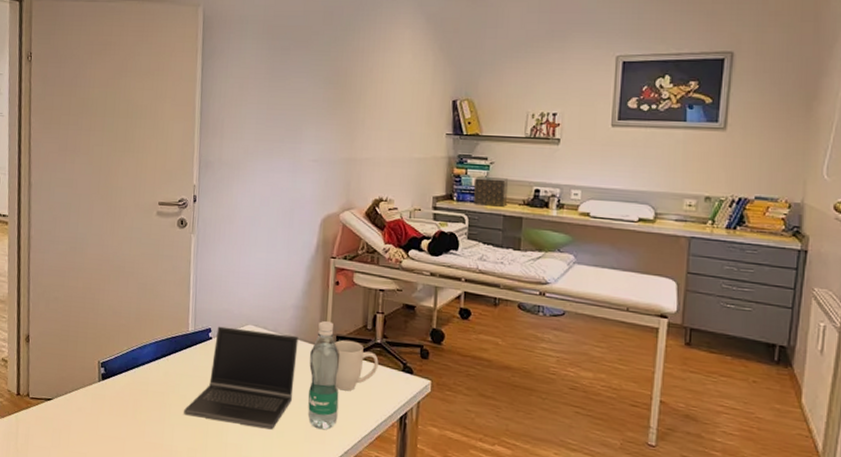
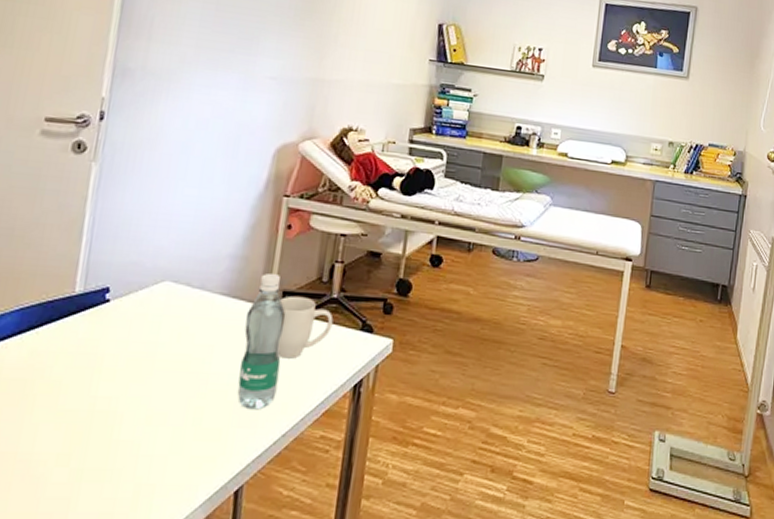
laptop computer: present [184,326,299,430] -> none [56,284,233,416]
decorative box: present [474,177,508,207] -> none [453,109,490,143]

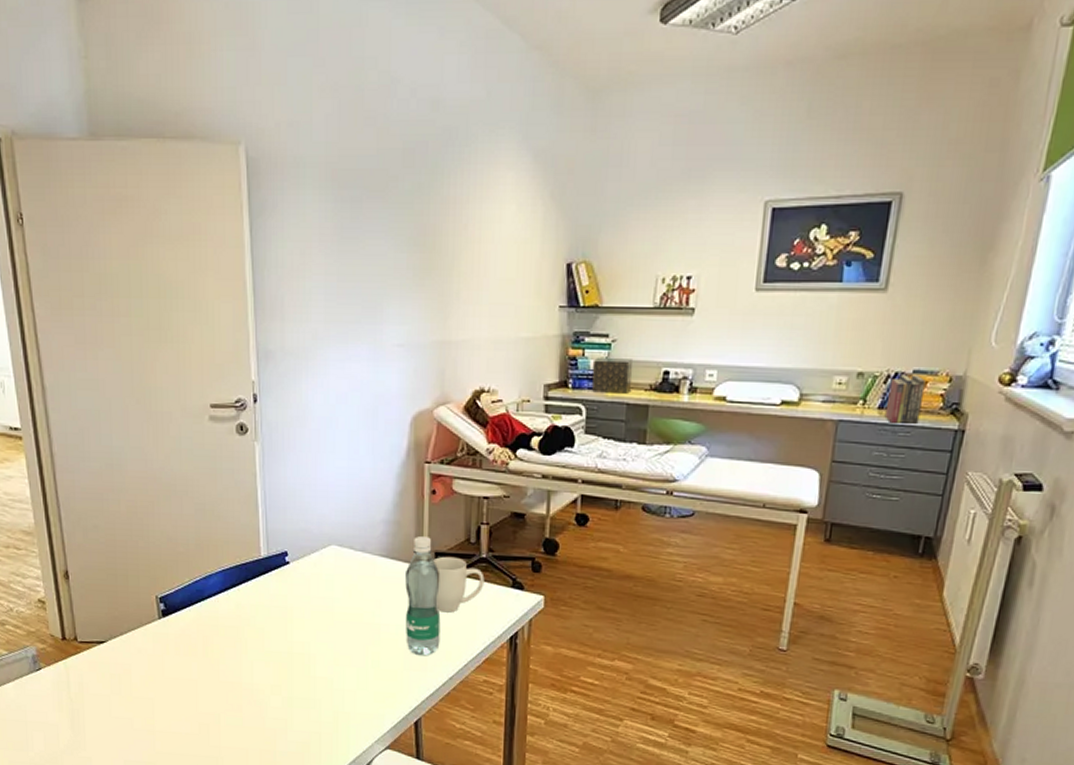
decorative box: none [453,109,490,143] -> present [592,358,633,394]
books: none [689,146,718,188] -> present [884,374,926,424]

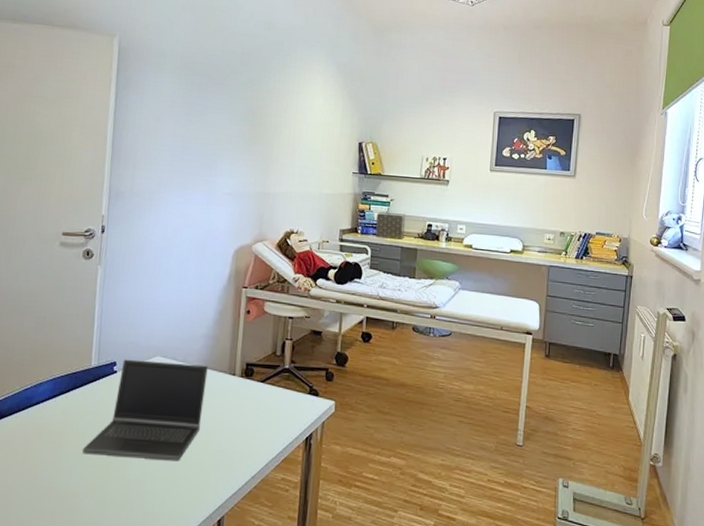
laptop computer: none [263,548,391,660] -> present [83,359,208,461]
bottle: present [405,535,441,656] -> none [215,348,250,457]
mug: present [433,556,485,613] -> none [244,367,287,417]
books: present [884,374,926,424] -> none [580,234,605,270]

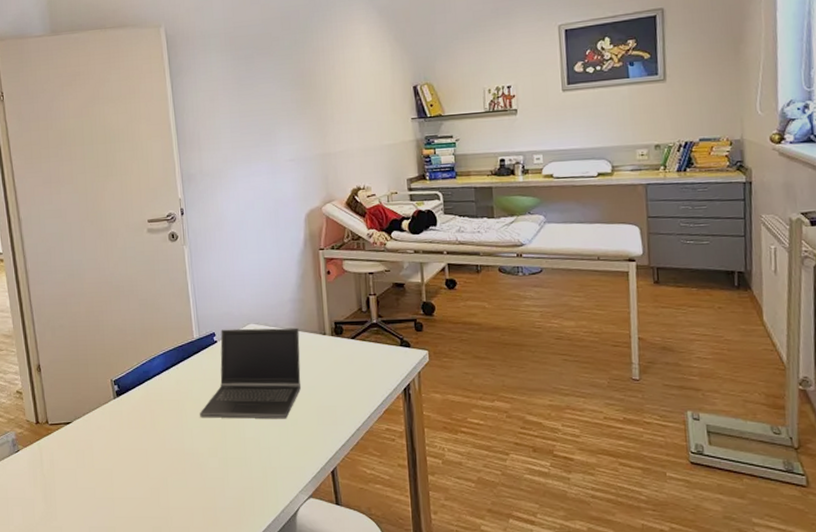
decorative box: present [376,212,406,240] -> none [444,153,477,182]

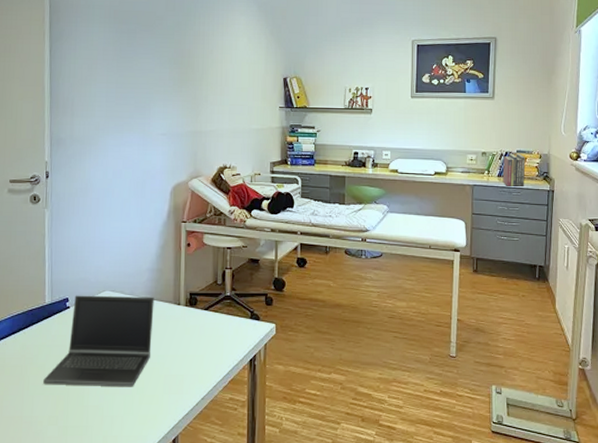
books: none [682,142,713,182] -> present [502,153,526,186]

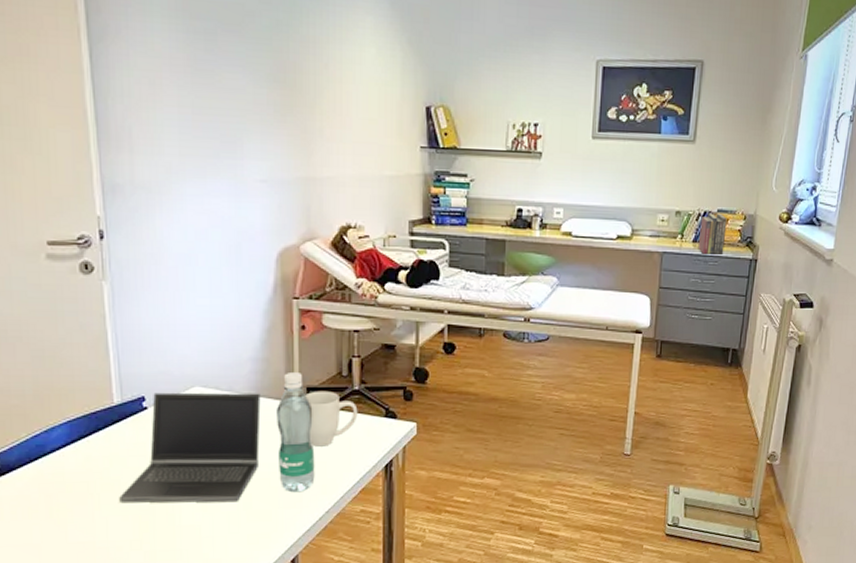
bottle: none [166,280,194,381] -> present [277,371,315,493]
mug: none [188,296,229,342] -> present [305,390,358,447]

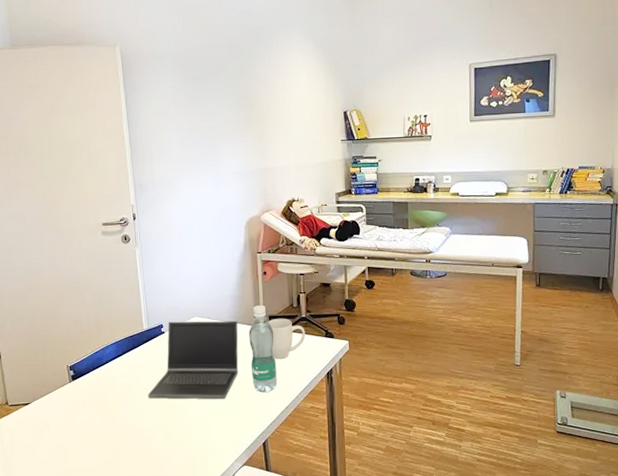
books: present [698,213,727,254] -> none [564,169,588,203]

